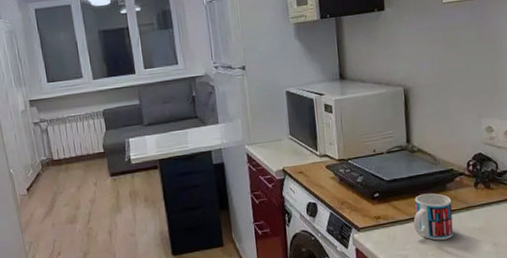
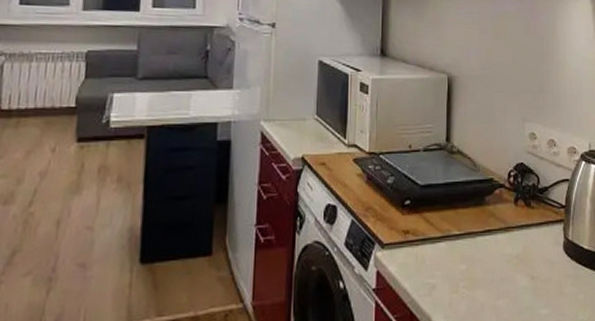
mug: present [413,193,454,241] -> none [446,206,490,268]

